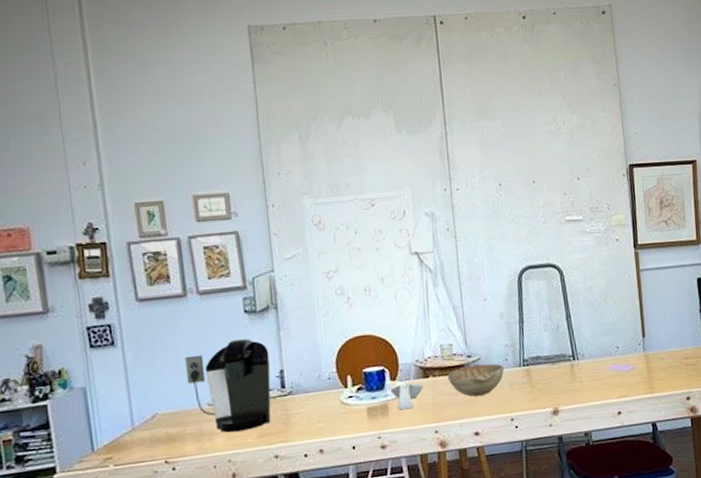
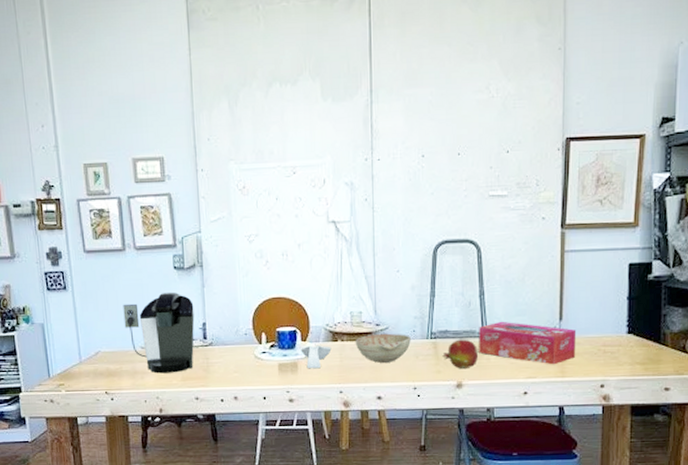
fruit: none [536,363,572,395] -> present [442,339,479,369]
tissue box: none [569,342,661,382] -> present [479,321,577,365]

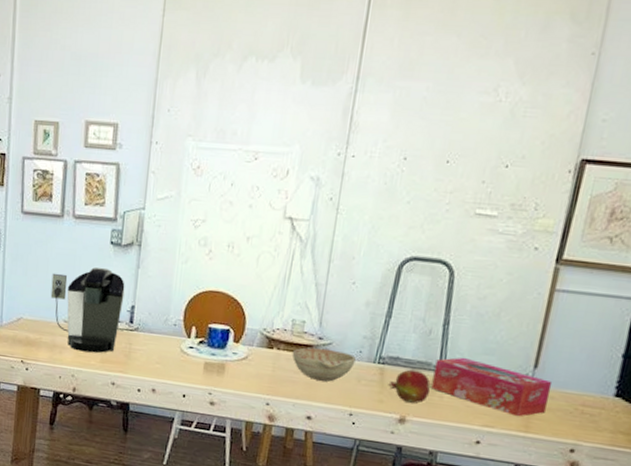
spoon rest: present [301,345,332,369] -> none [231,348,265,375]

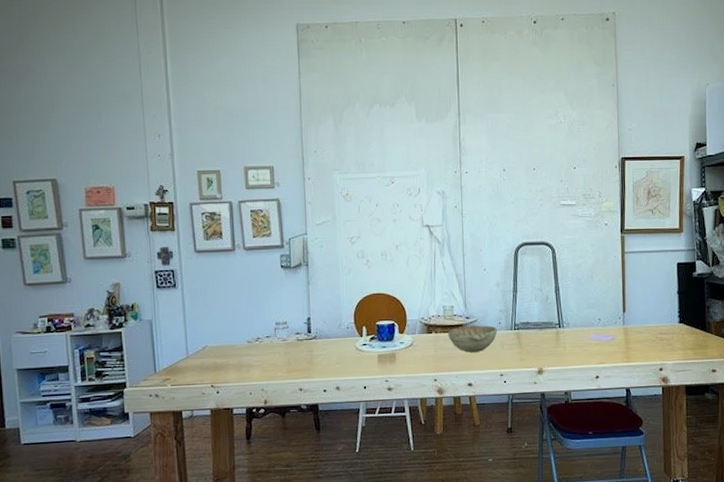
coffee maker: present [50,267,125,354] -> none [231,289,300,367]
fruit: present [388,369,431,404] -> none [525,330,556,356]
tissue box: present [431,357,553,417] -> none [556,313,638,352]

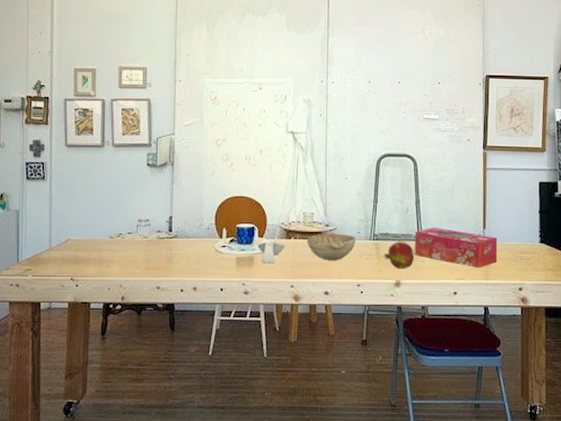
spoon rest: none [398,337,427,359] -> present [257,241,285,264]
fruit: none [525,330,556,356] -> present [383,242,415,268]
tissue box: none [556,313,638,352] -> present [415,227,498,268]

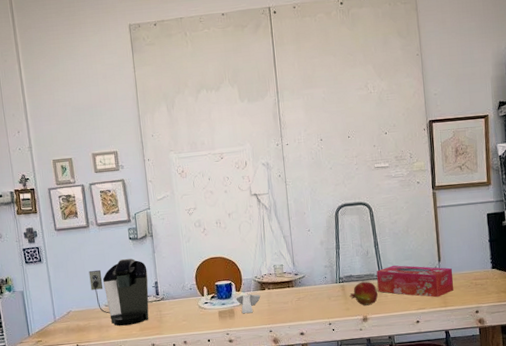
coffee maker: none [96,186,163,262] -> present [89,258,149,327]
decorative bowl: present [306,233,356,260] -> none [279,280,324,305]

